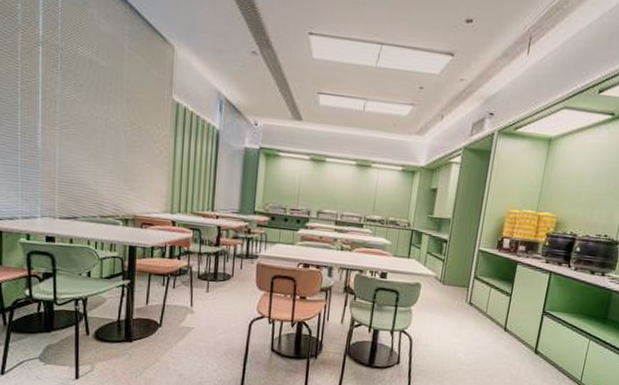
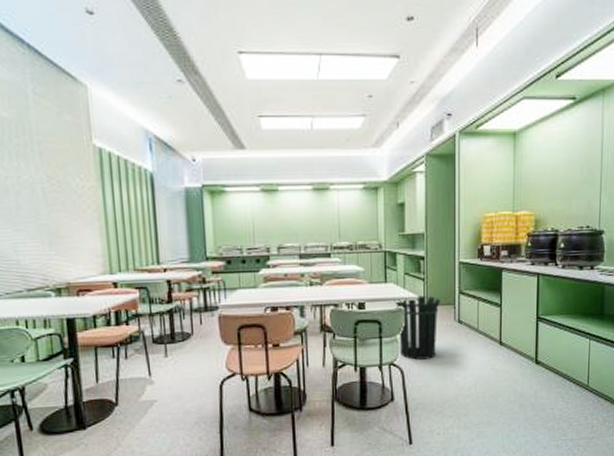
waste bin: none [412,274,456,333] -> present [394,295,440,360]

